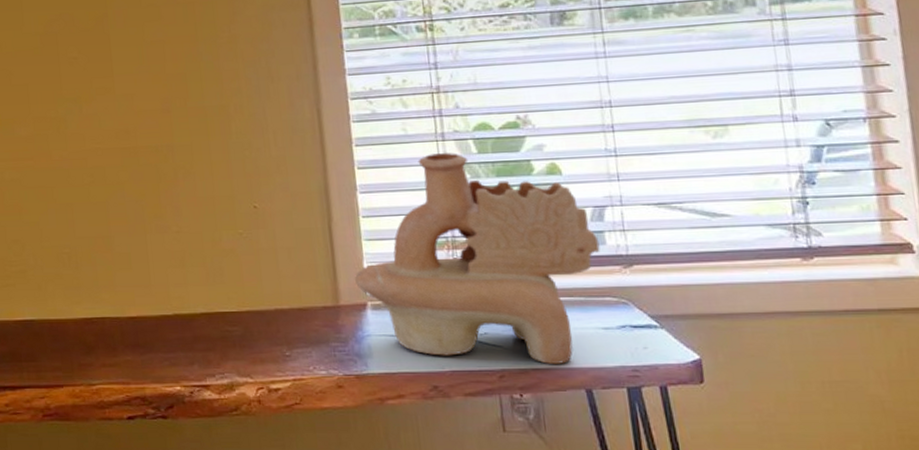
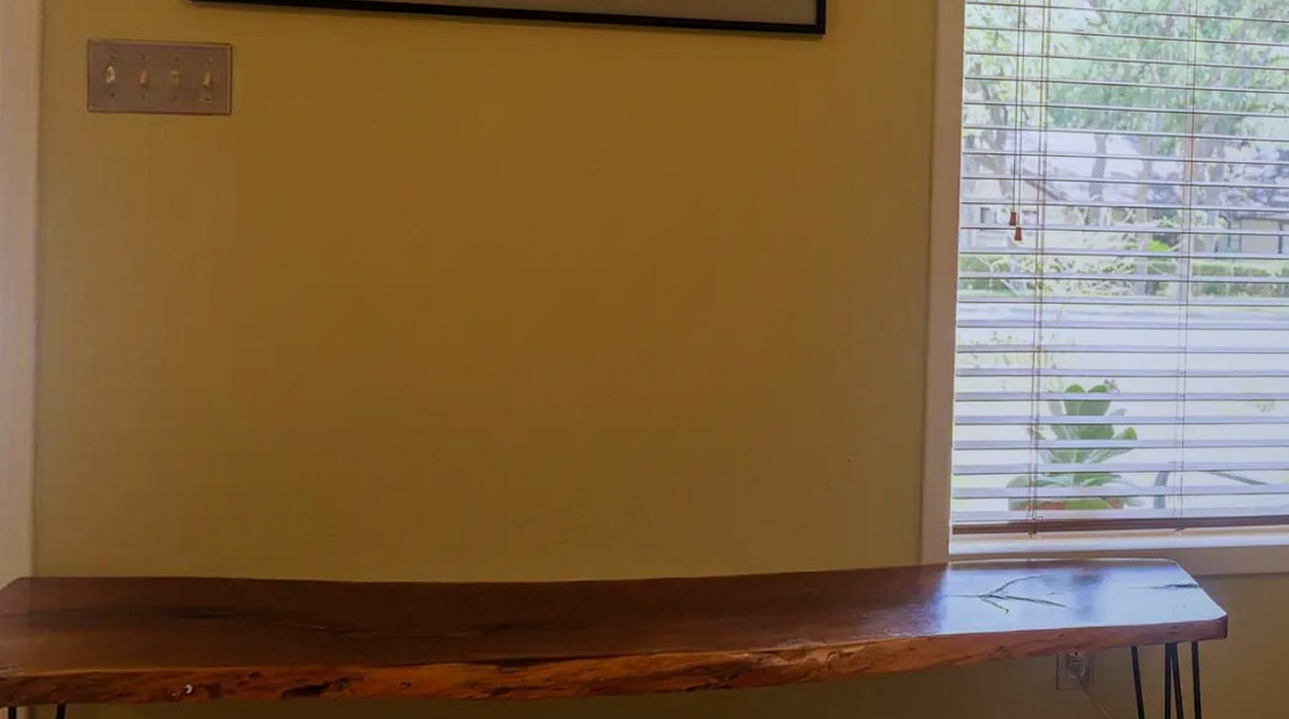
decorative vase: present [355,153,600,365] -> none [939,413,1160,624]

